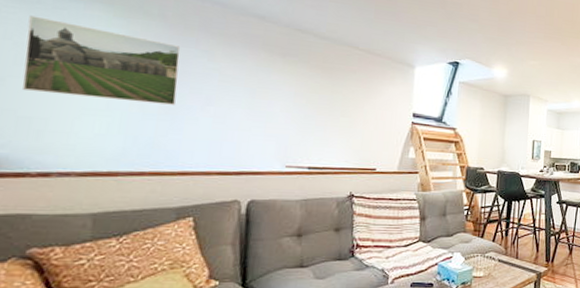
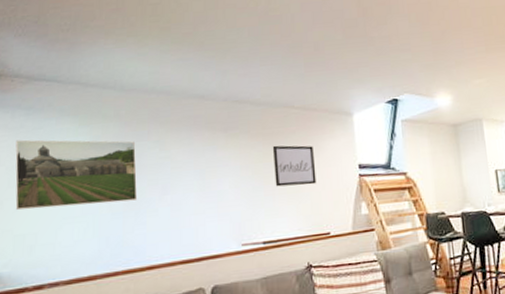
wall art: none [328,80,372,123] -> present [272,145,317,187]

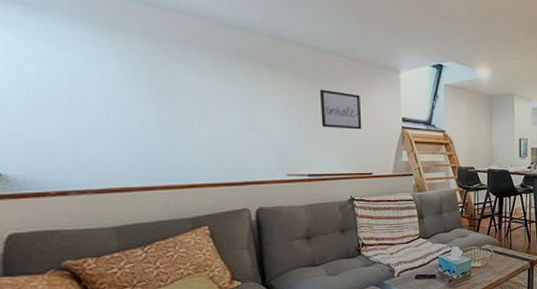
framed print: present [15,139,138,210] -> none [15,38,174,121]

